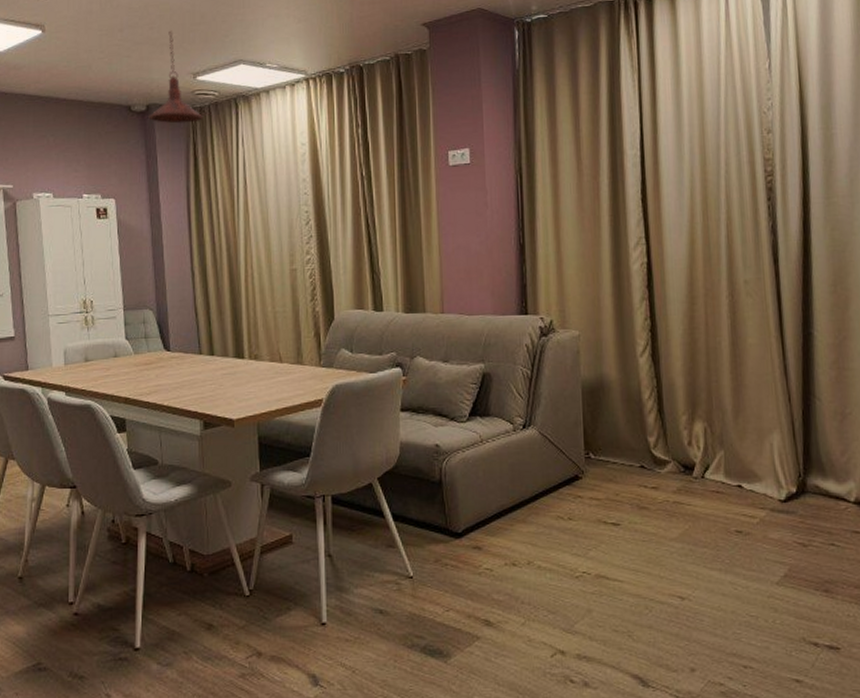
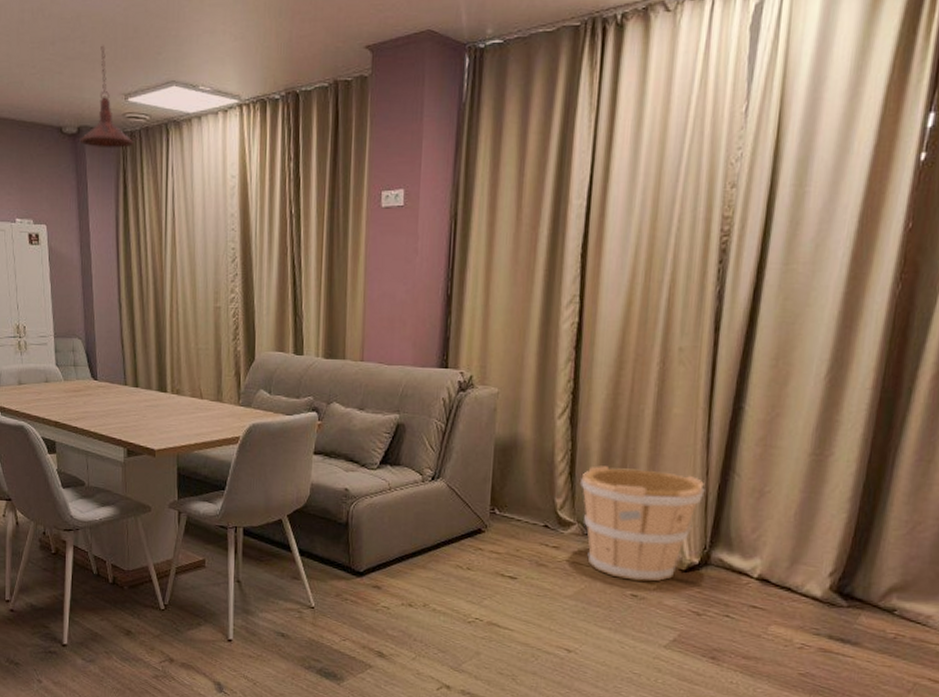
wooden bucket: none [670,400,790,516] -> present [580,466,705,582]

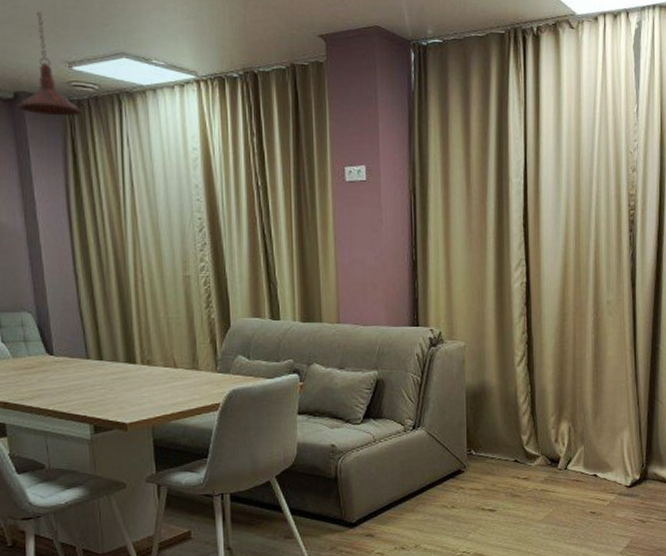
wooden bucket: present [580,466,705,582] -> none [541,404,638,500]

